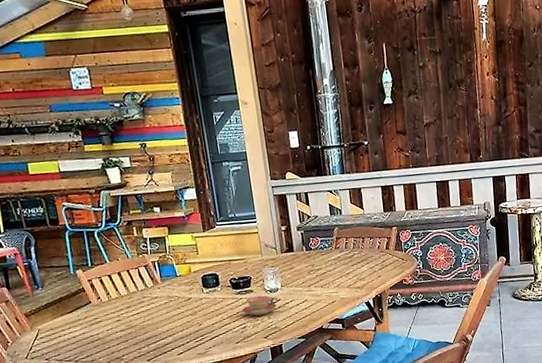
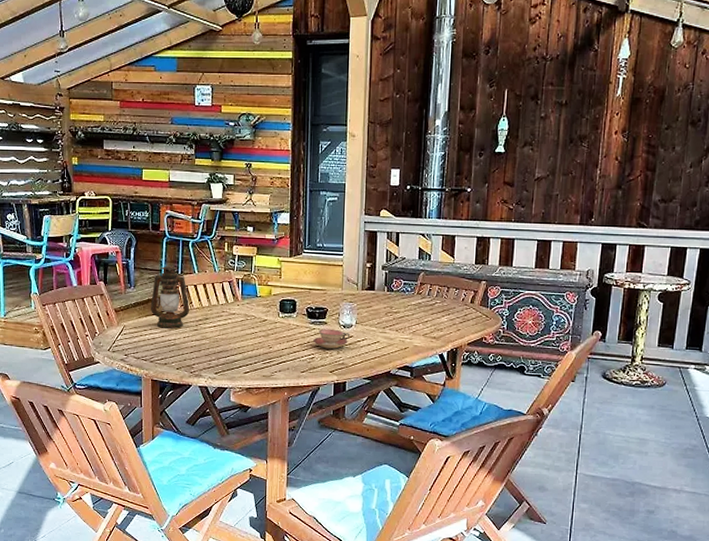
lantern: none [62,259,109,325] -> present [150,265,190,329]

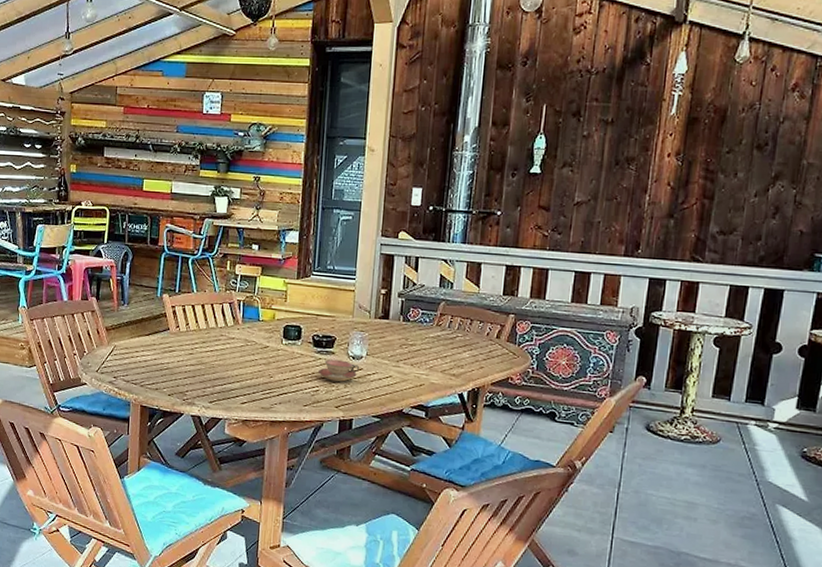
lantern: present [150,265,190,329] -> none [143,283,186,351]

